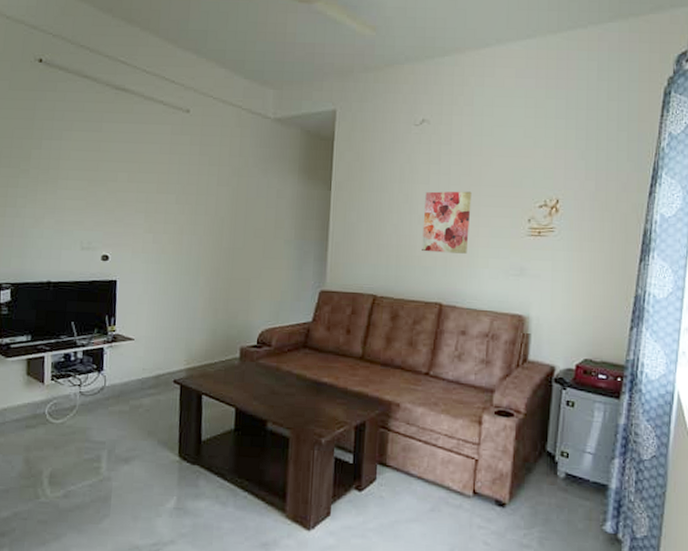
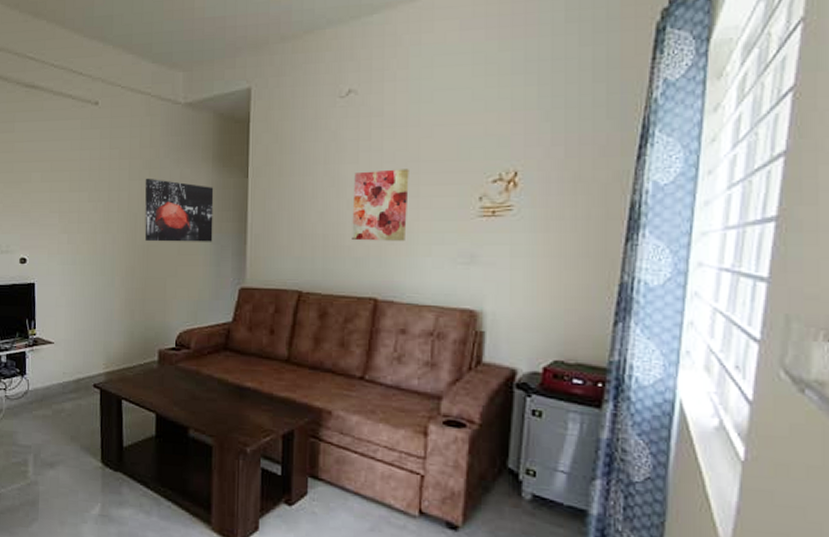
wall art: none [231,185,299,248] -> present [144,178,214,242]

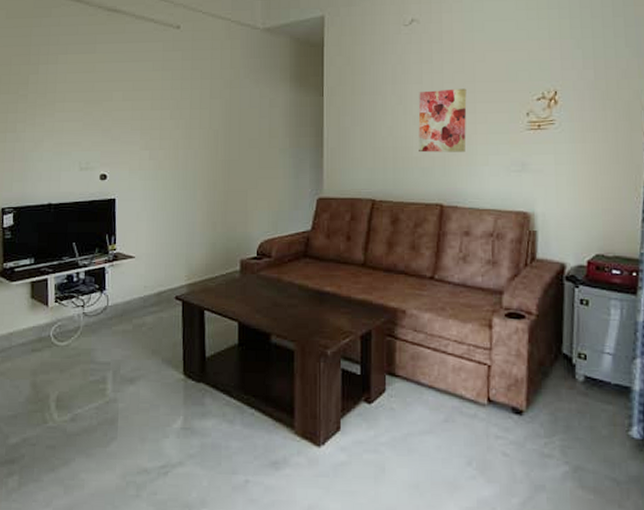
wall art: present [144,178,214,242] -> none [225,96,292,157]

